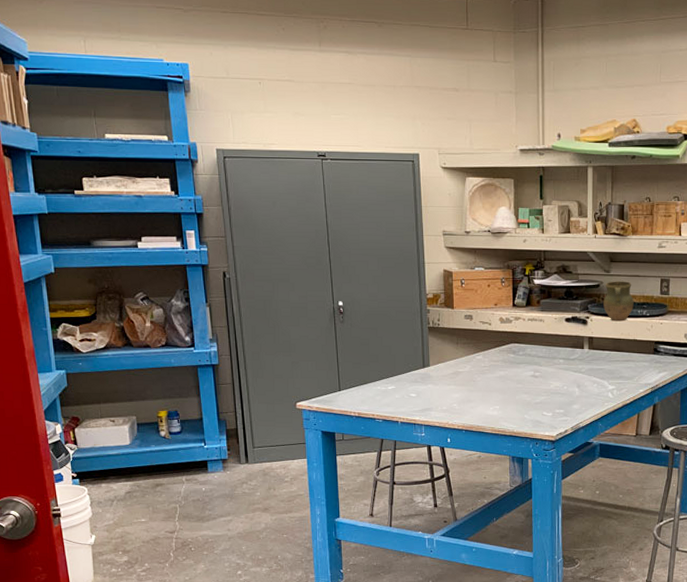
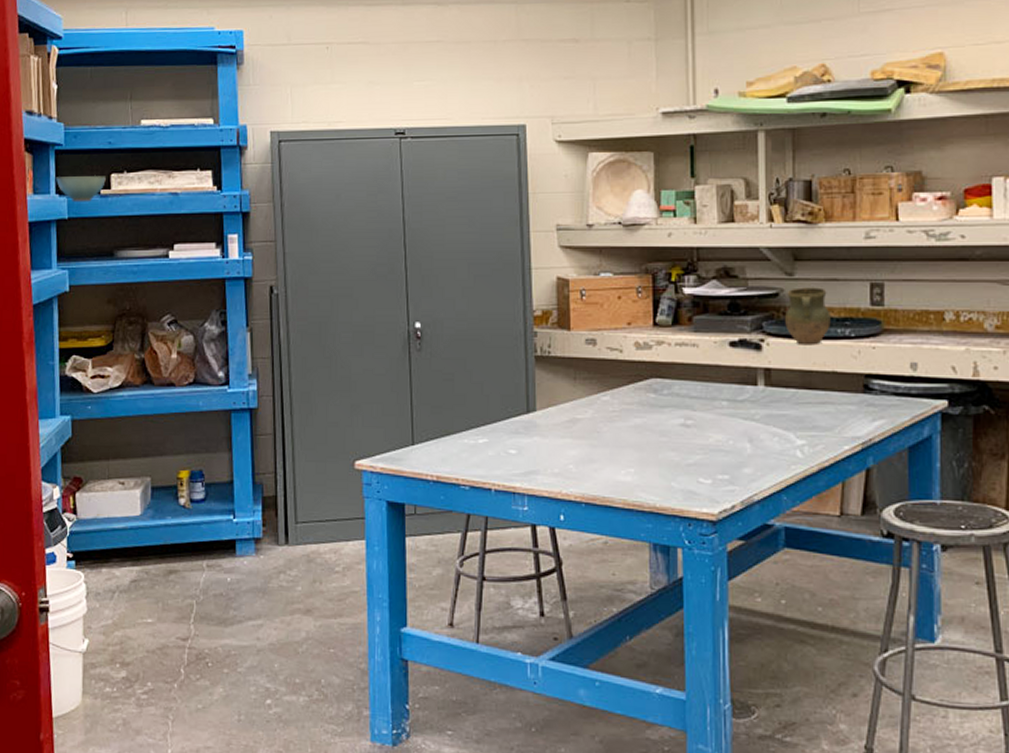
bowl: none [33,178,78,201] -> present [55,176,106,203]

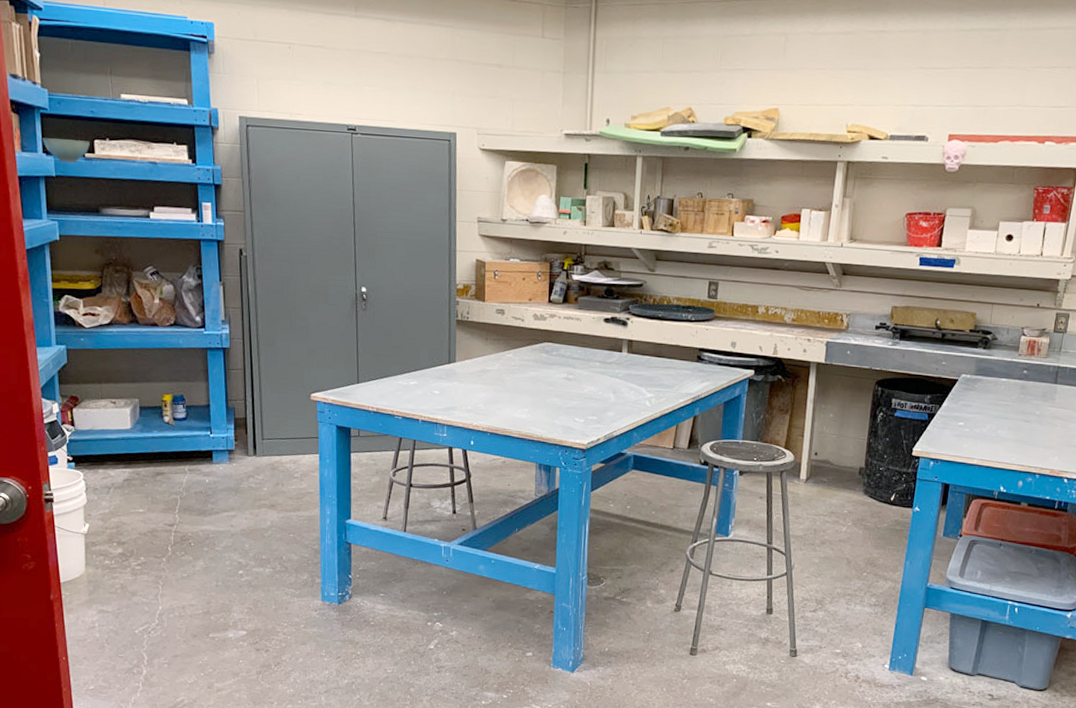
ceramic jug: present [785,287,831,346] -> none [645,281,679,325]

